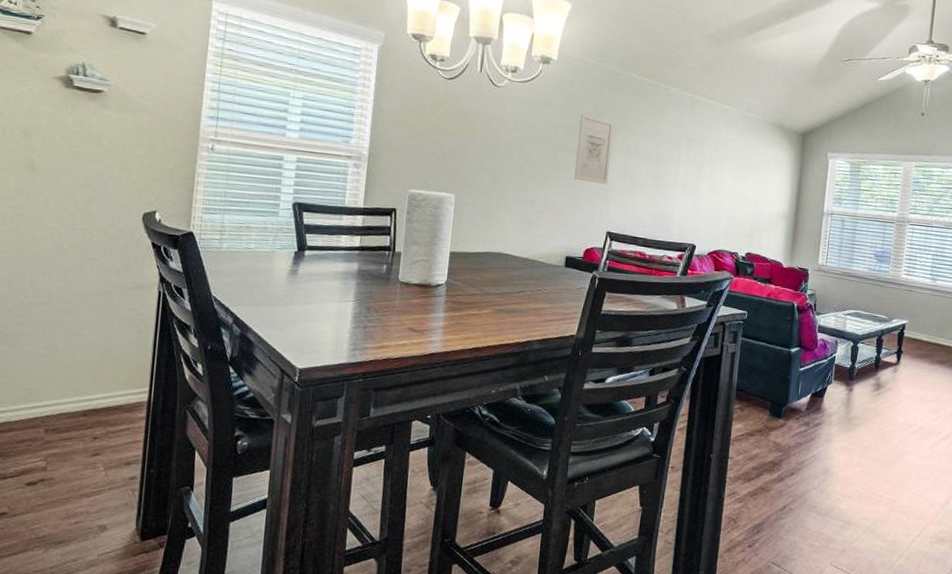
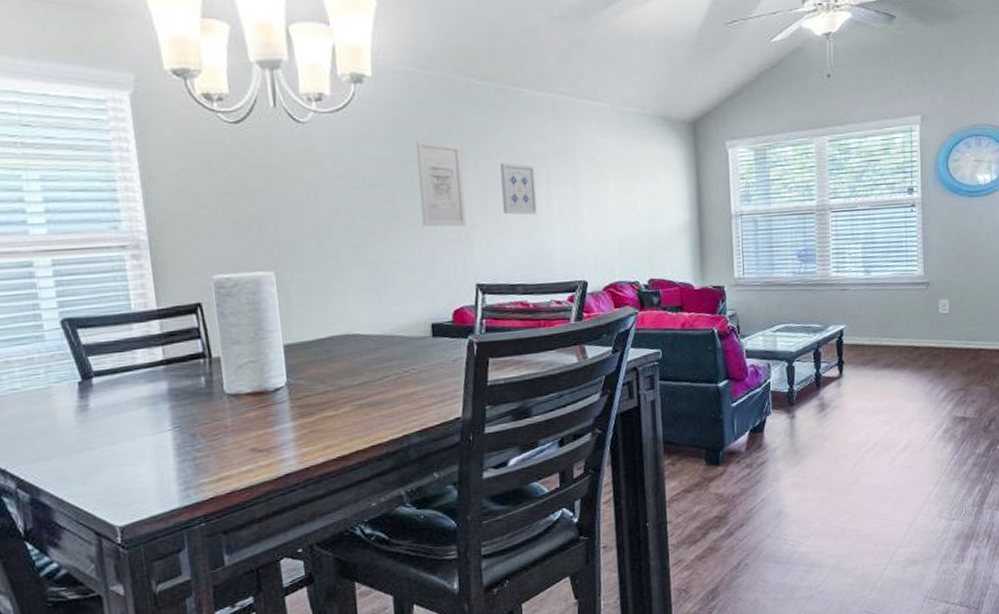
wall art: none [639,140,670,185] -> present [500,162,538,215]

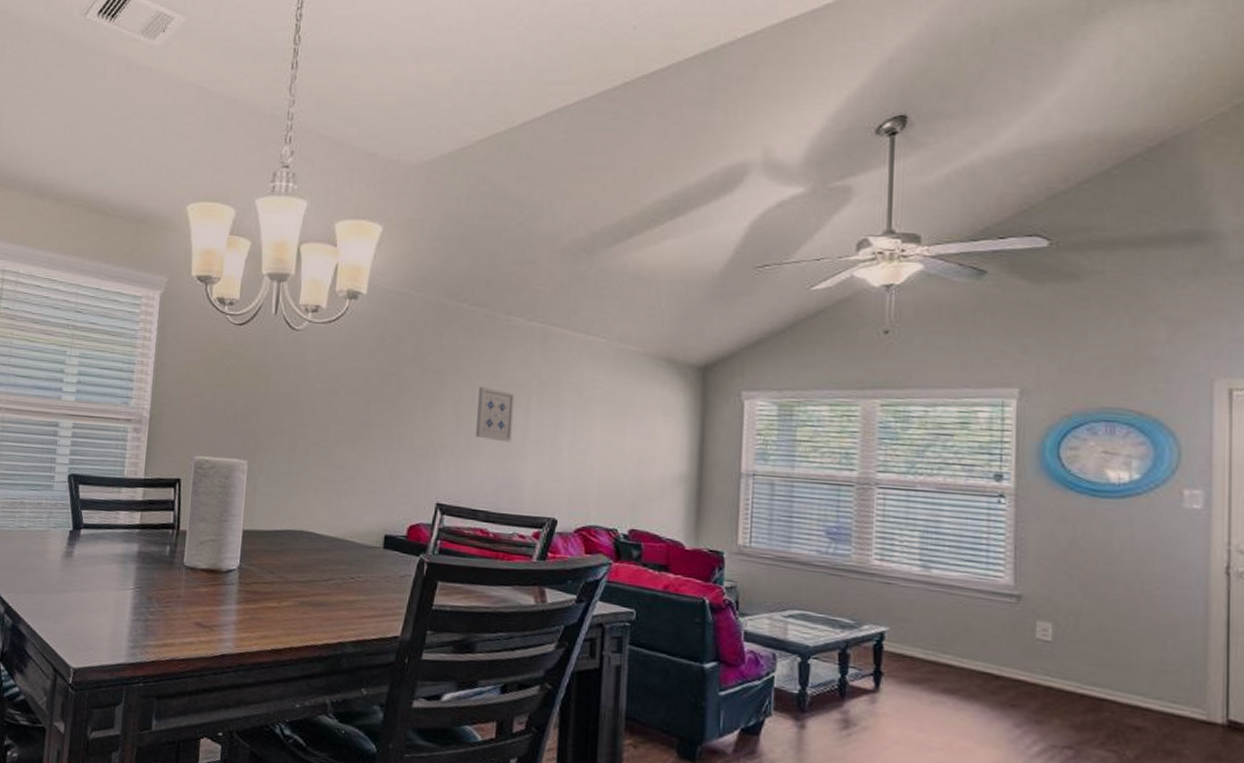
wall art: present [415,140,467,227] -> none [392,356,442,444]

